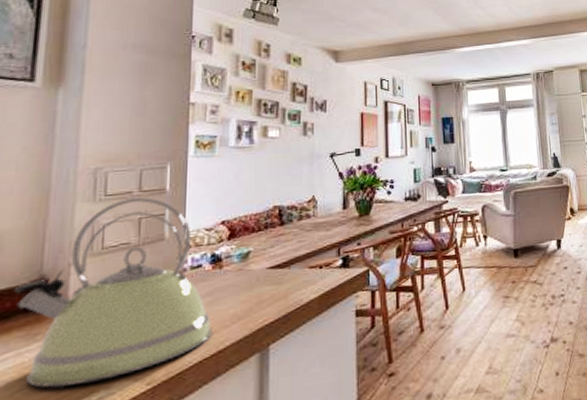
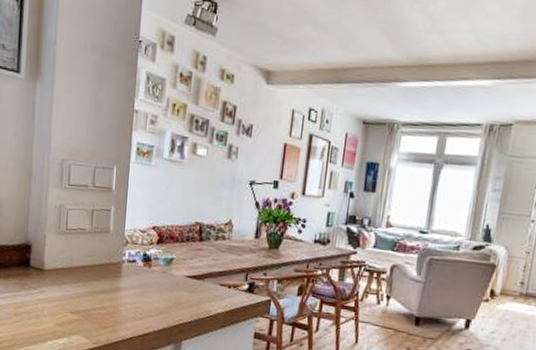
kettle: present [15,197,212,388] -> none [11,191,141,332]

